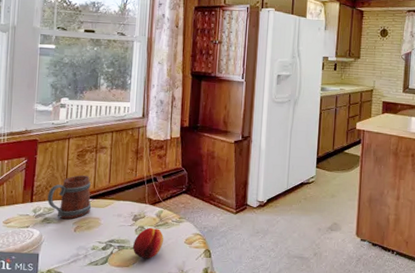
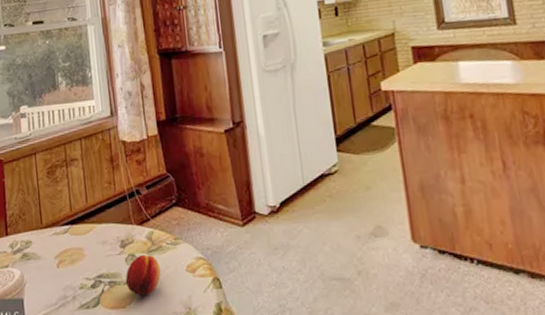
mug: present [47,175,92,220] -> none [22,196,72,254]

